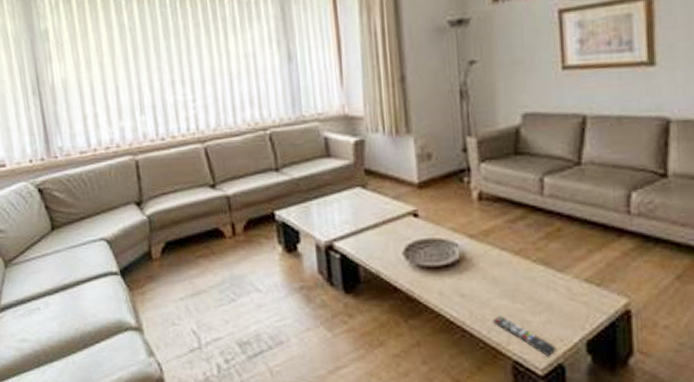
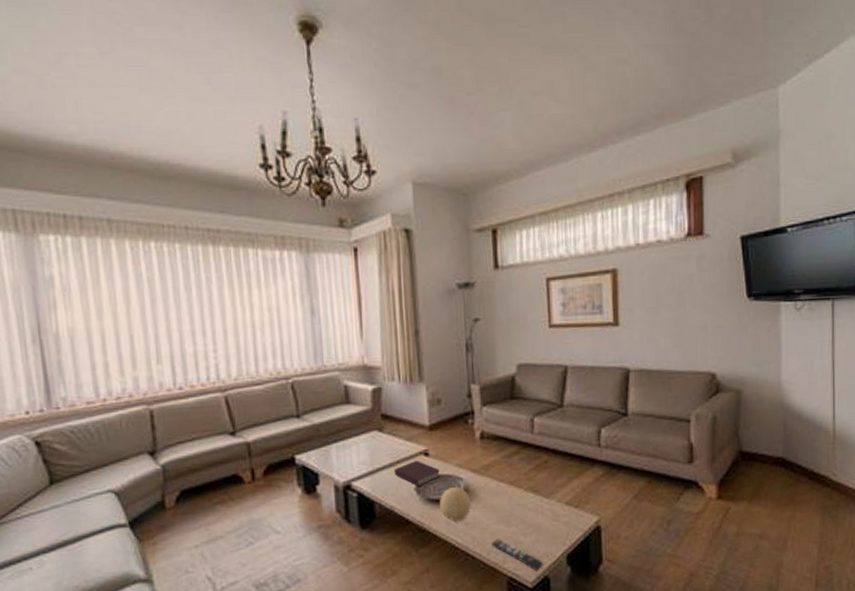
book: none [380,222,433,250] -> present [395,461,441,486]
decorative ball: none [431,254,468,292] -> present [440,487,471,522]

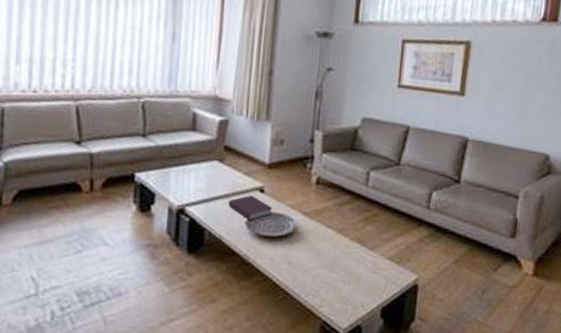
decorative ball: present [440,487,471,522] -> none [267,226,298,260]
remote control: present [491,539,543,572] -> none [311,282,358,320]

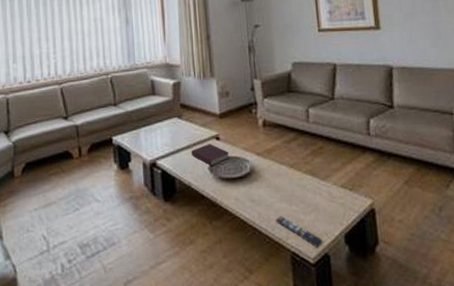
remote control: none [311,282,358,320] -> present [275,216,323,248]

